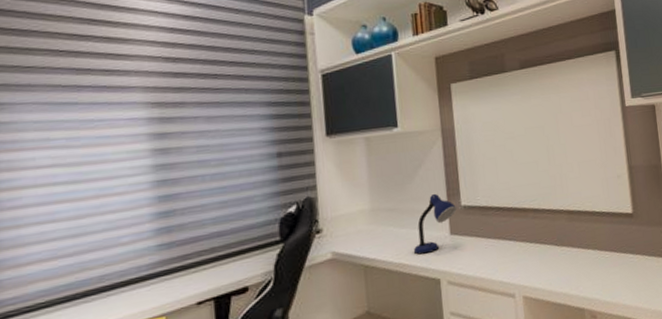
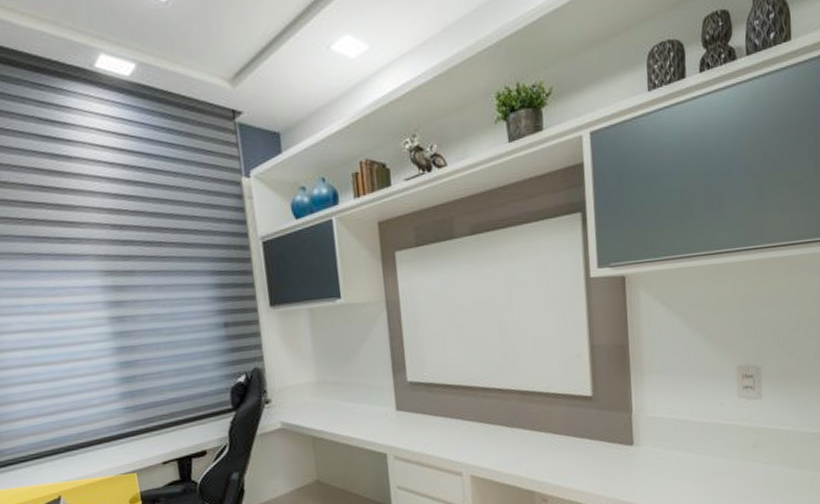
desk lamp: present [413,193,457,255] -> none [359,368,403,429]

